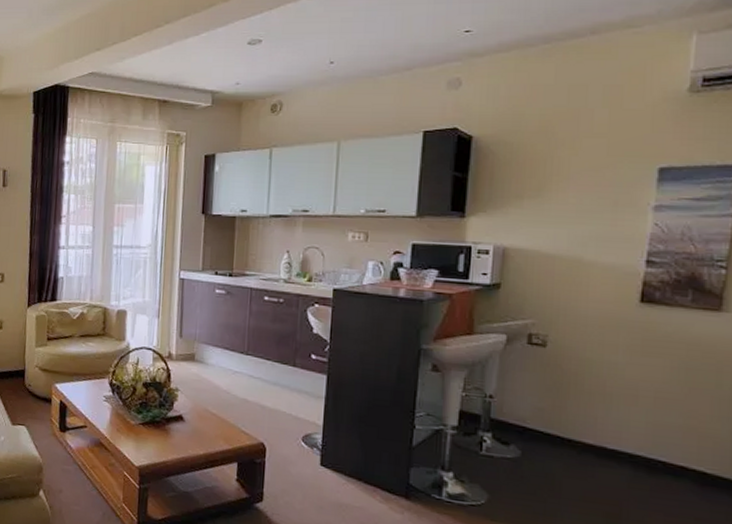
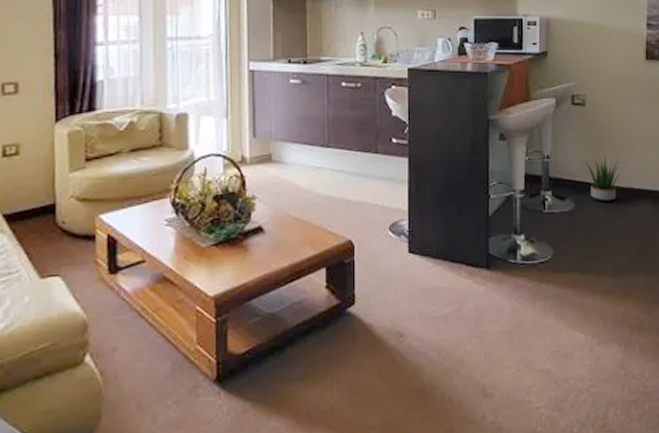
potted plant: none [539,406,588,457] -> present [585,157,620,202]

